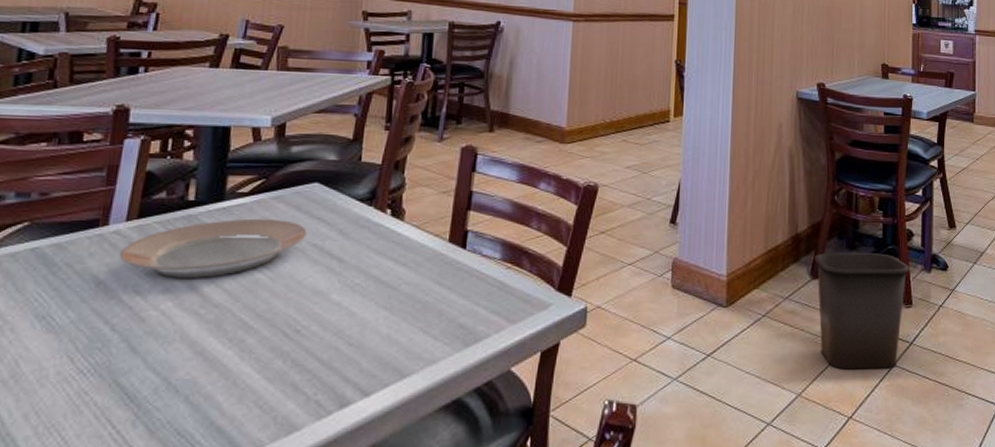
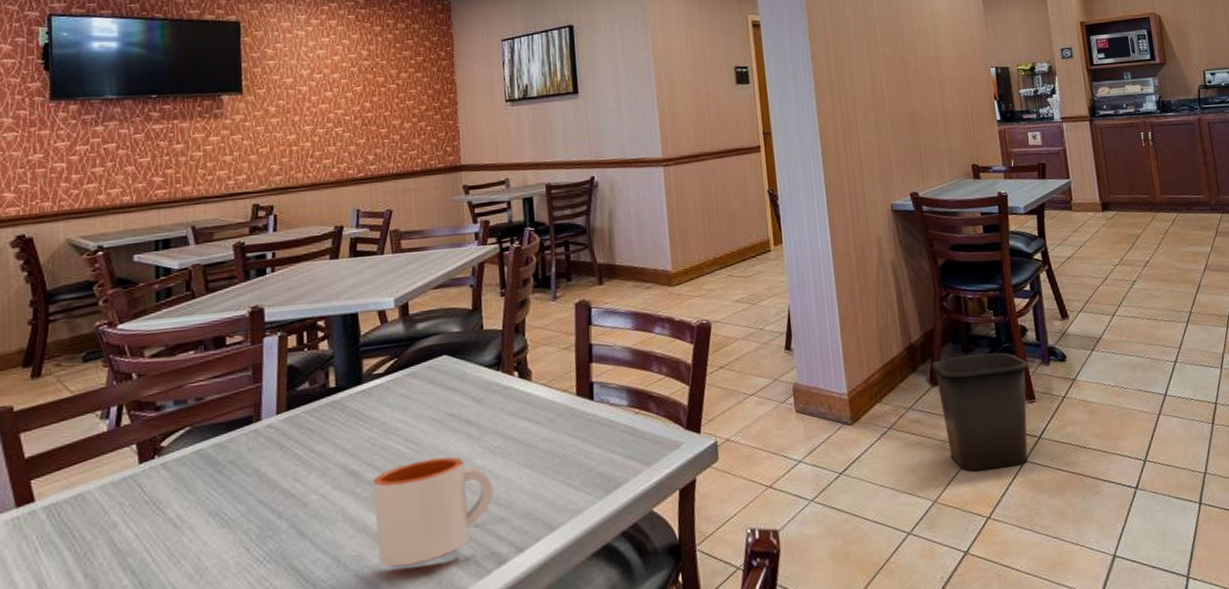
plate: present [119,218,307,278] -> none [275,394,443,463]
mug: none [212,289,347,397] -> present [373,457,494,568]

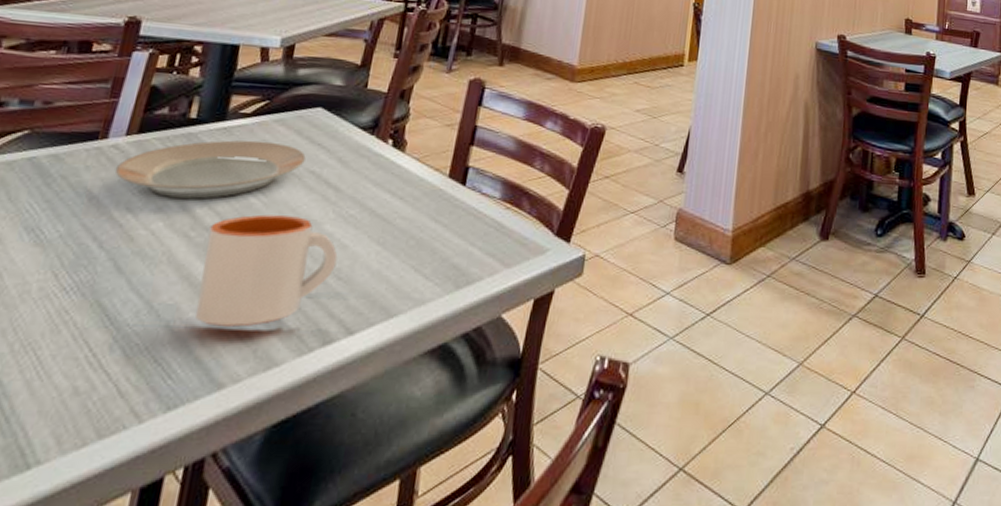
plate: none [275,394,443,463] -> present [114,140,306,199]
waste bin: present [931,352,1029,472] -> none [825,213,925,342]

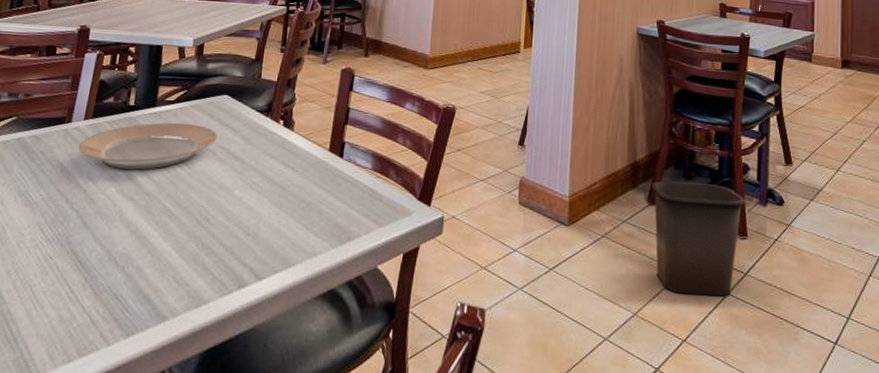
mug: present [195,214,338,327] -> none [142,182,246,272]
waste bin: none [825,213,925,342] -> present [652,181,746,297]

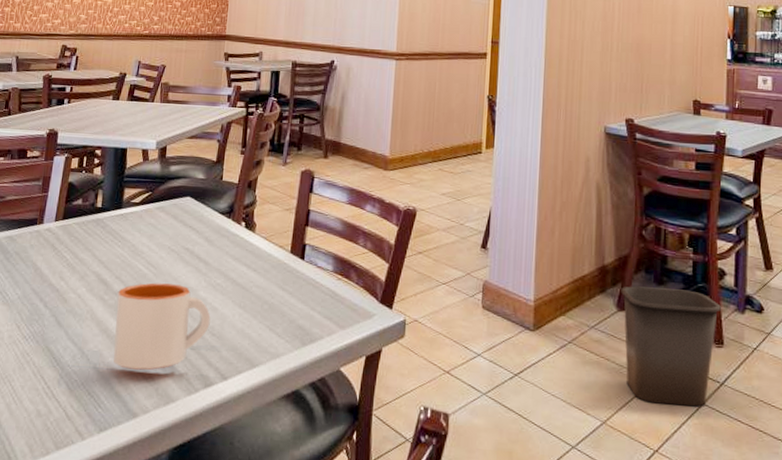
plate: present [78,122,217,170] -> none [50,224,181,270]
mug: none [142,182,246,272] -> present [113,283,211,370]

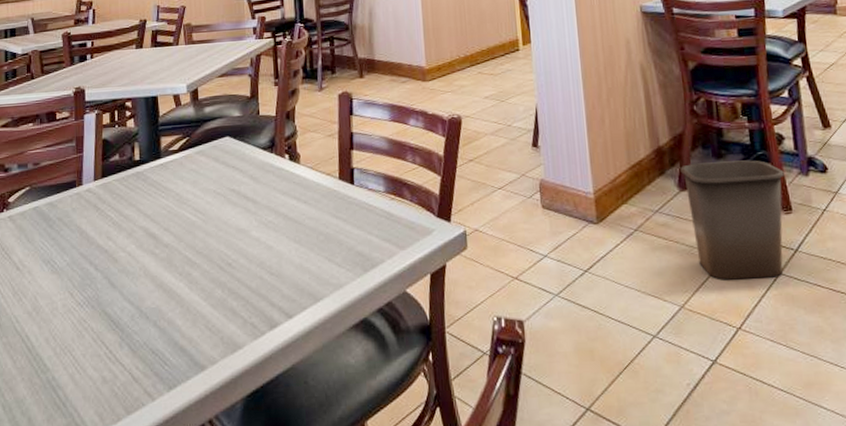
mug: present [113,283,211,370] -> none [168,228,267,322]

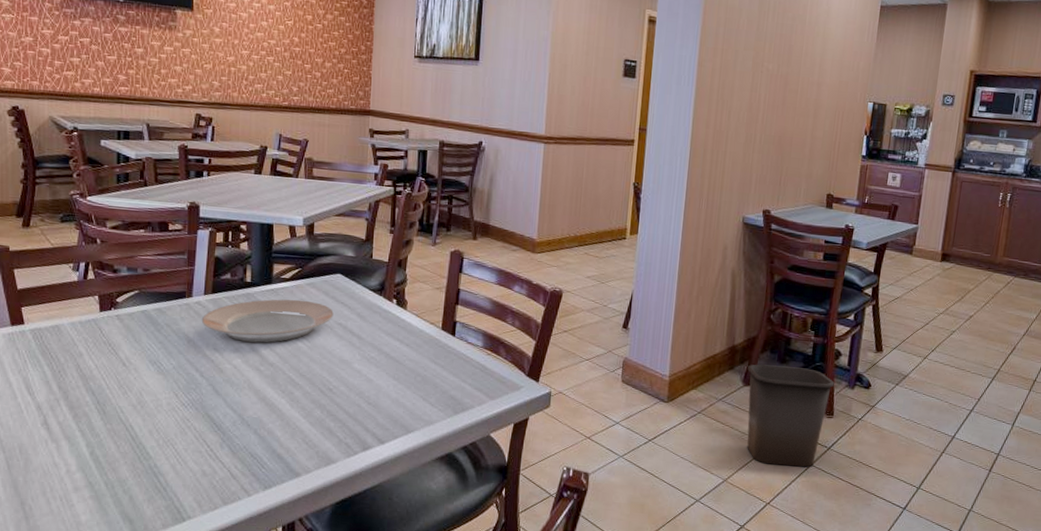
plate: none [92,170,226,225] -> present [201,299,334,343]

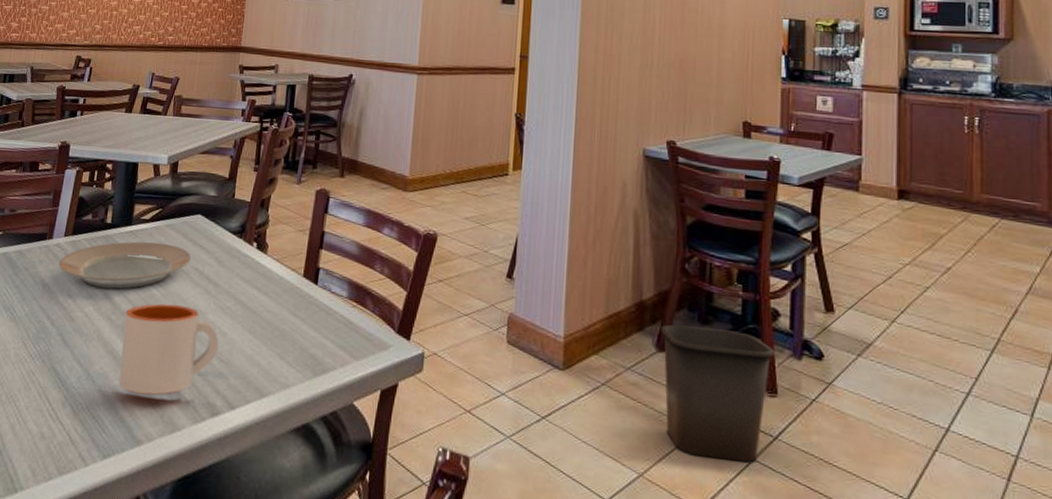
mug: none [273,355,366,435] -> present [118,303,219,396]

